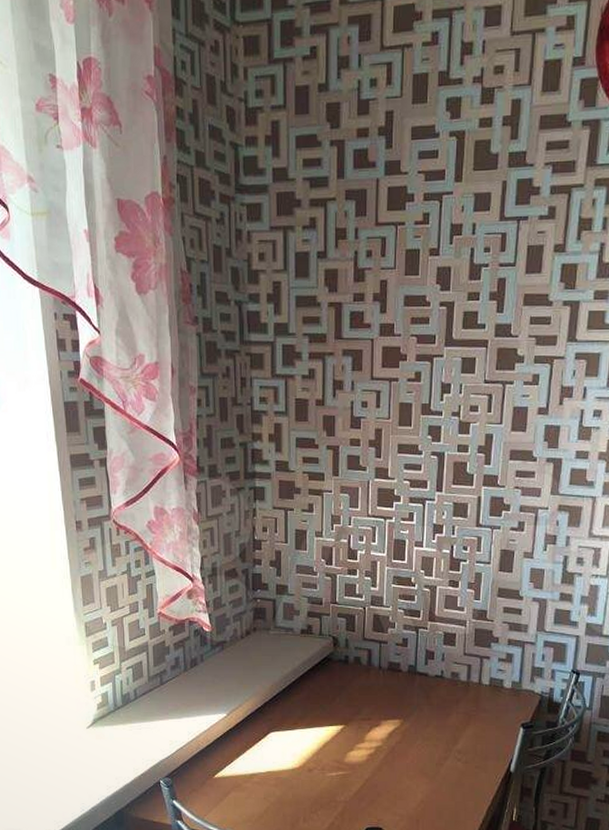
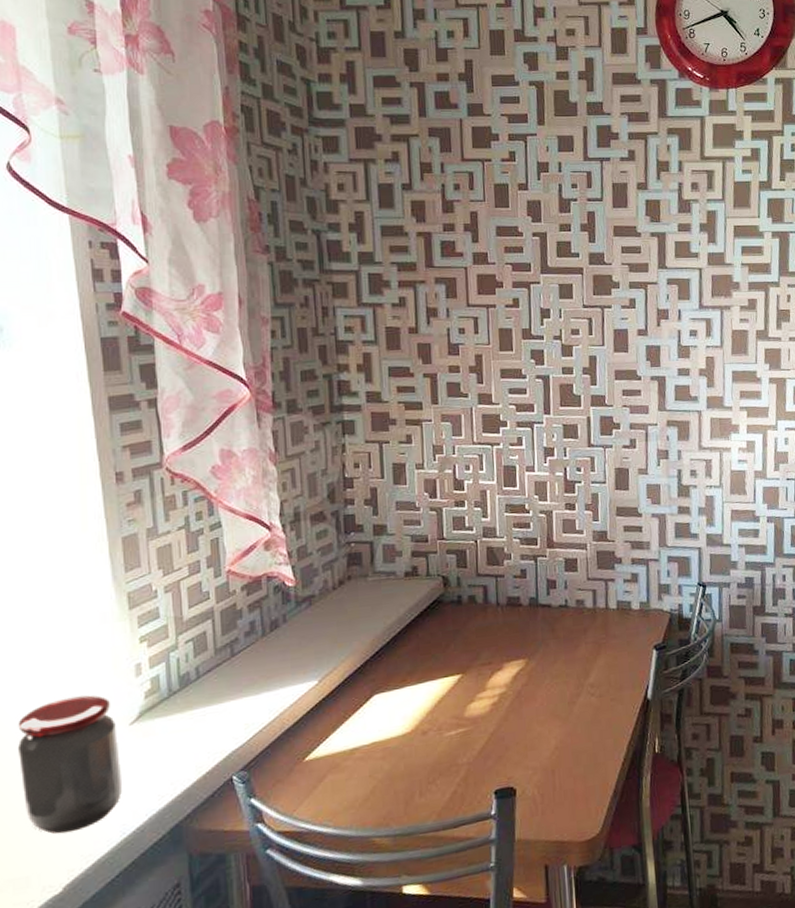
jar: none [11,701,82,802] -> present [18,695,123,834]

